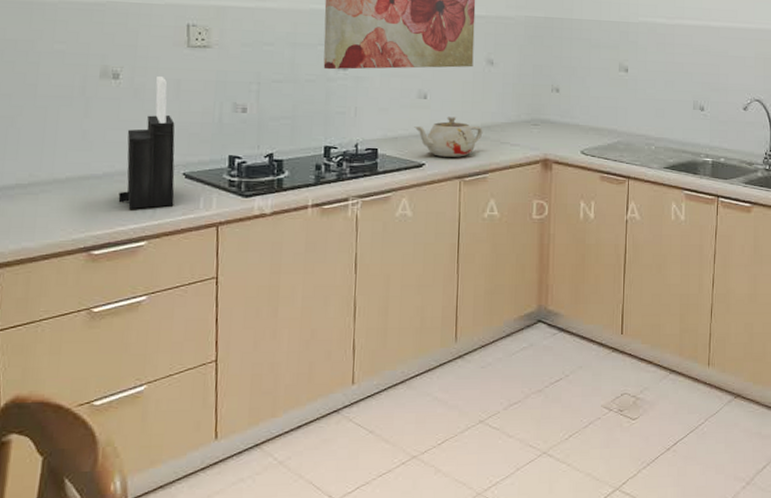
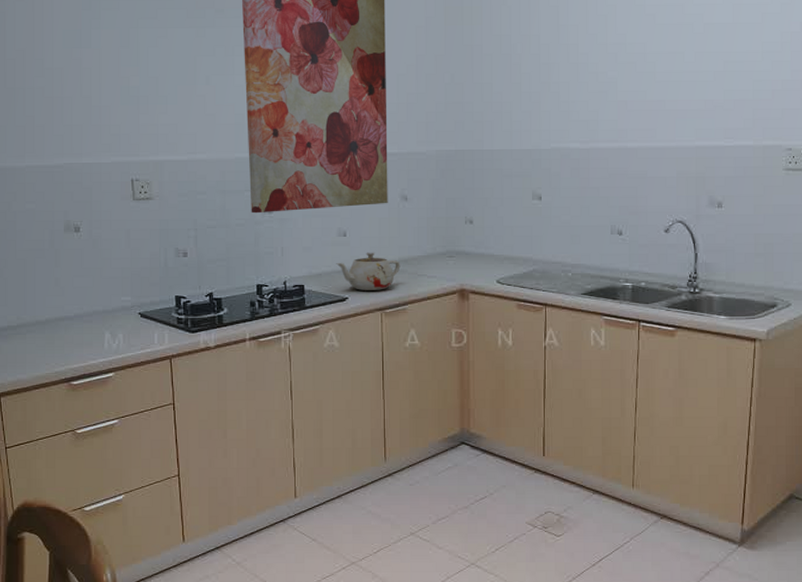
knife block: present [118,77,175,209] -> none [88,228,133,345]

